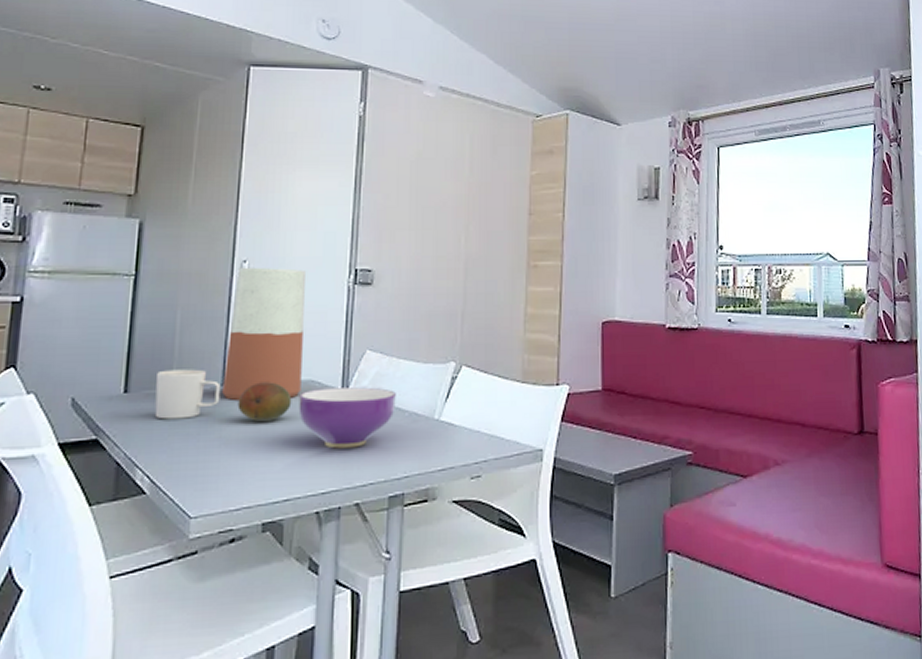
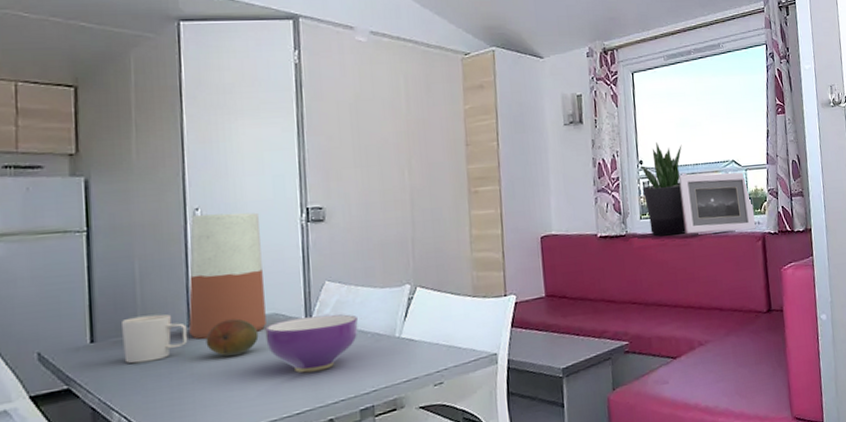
planter: none [720,226,770,333] -> present [641,142,686,236]
picture frame: none [763,265,851,337] -> present [678,172,757,235]

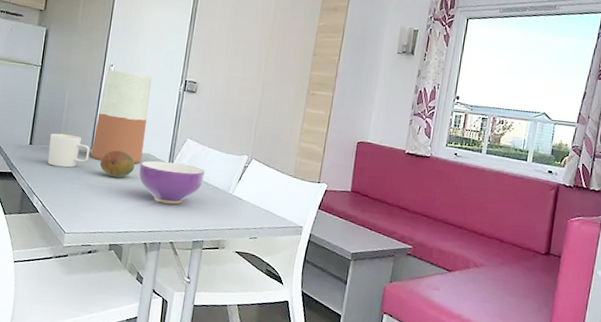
planter: present [641,142,686,236] -> none [453,83,499,168]
picture frame: present [678,172,757,235] -> none [483,116,555,180]

